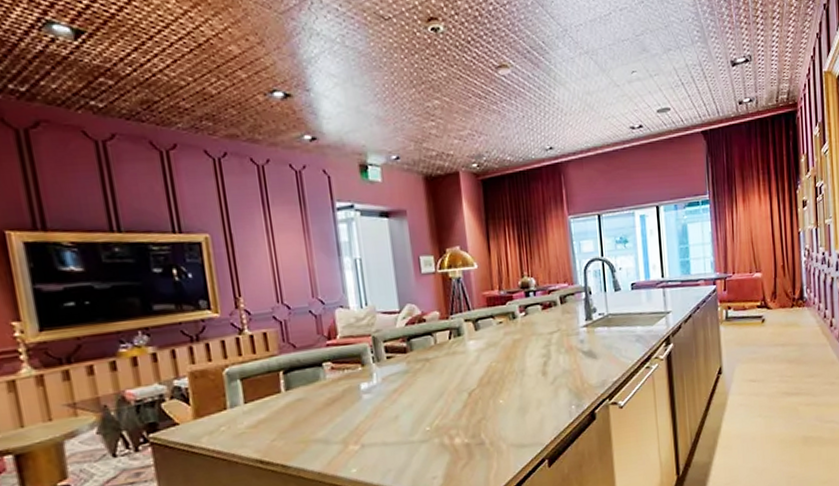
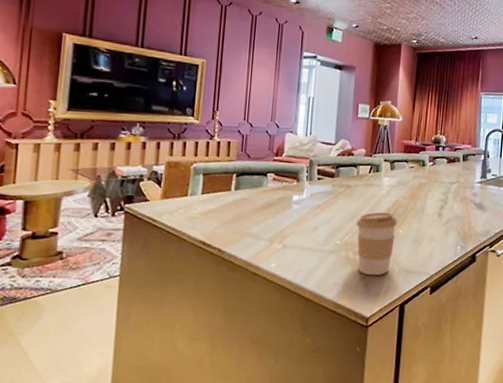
coffee cup: none [445,381,496,460] -> present [356,212,397,276]

